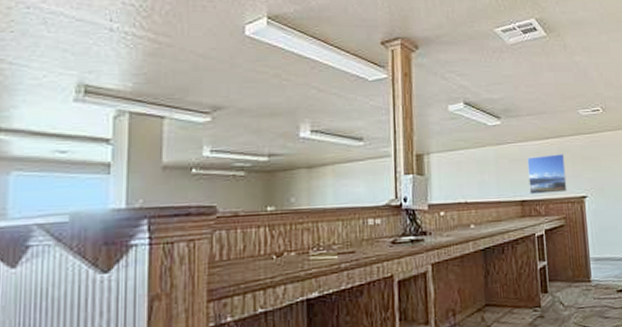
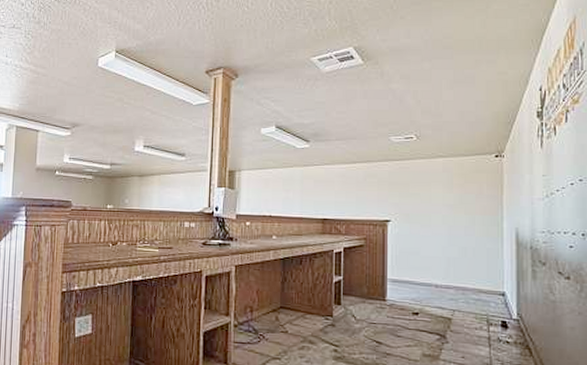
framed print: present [527,154,567,194] -> none [332,178,371,215]

